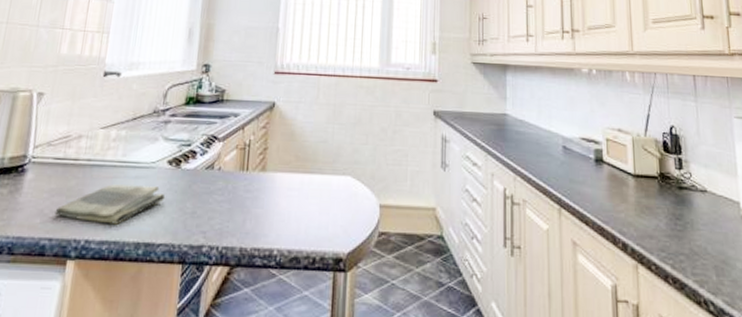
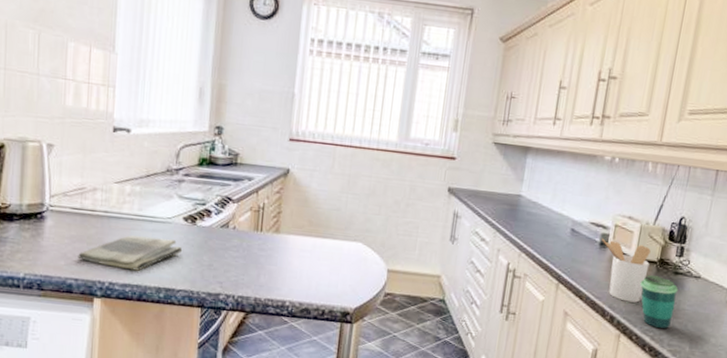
utensil holder: none [595,154,651,225] -> present [601,238,651,303]
cup: none [645,192,689,255] -> present [640,275,678,330]

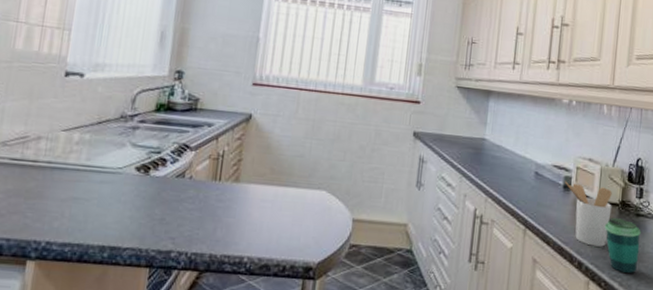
dish towel: present [78,235,183,271] -> none [12,188,133,228]

